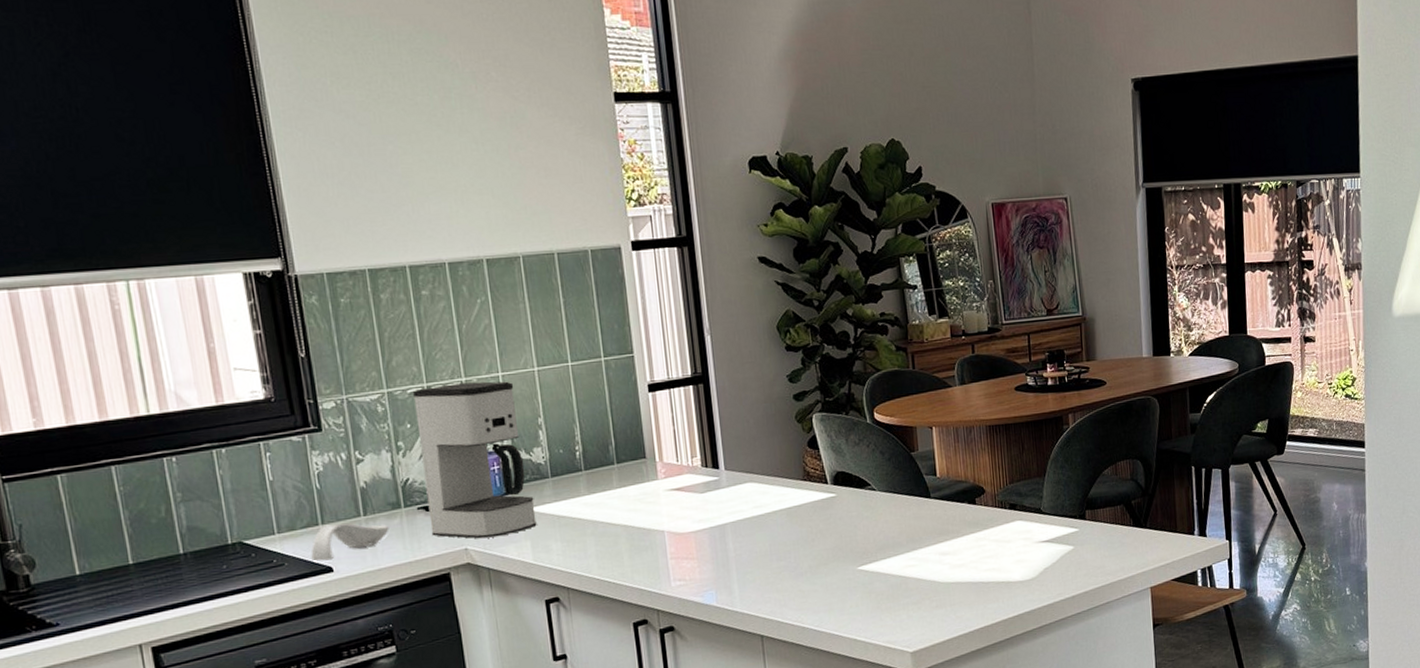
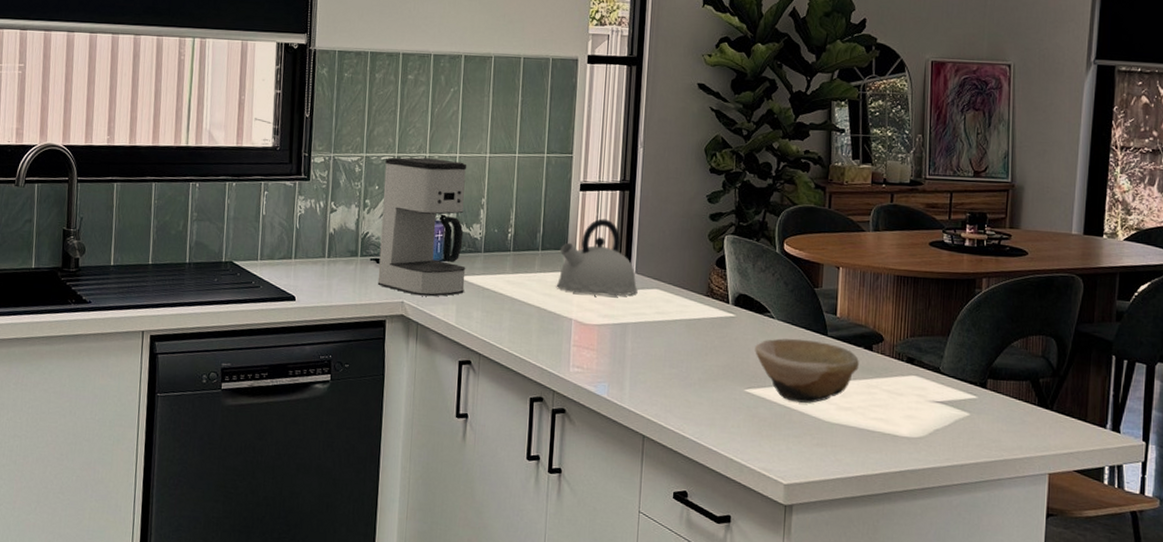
spoon rest: present [311,523,389,562] -> none [281,259,345,290]
kettle: none [637,417,731,503] -> present [556,218,638,296]
bowl: none [861,504,965,570] -> present [755,338,859,403]

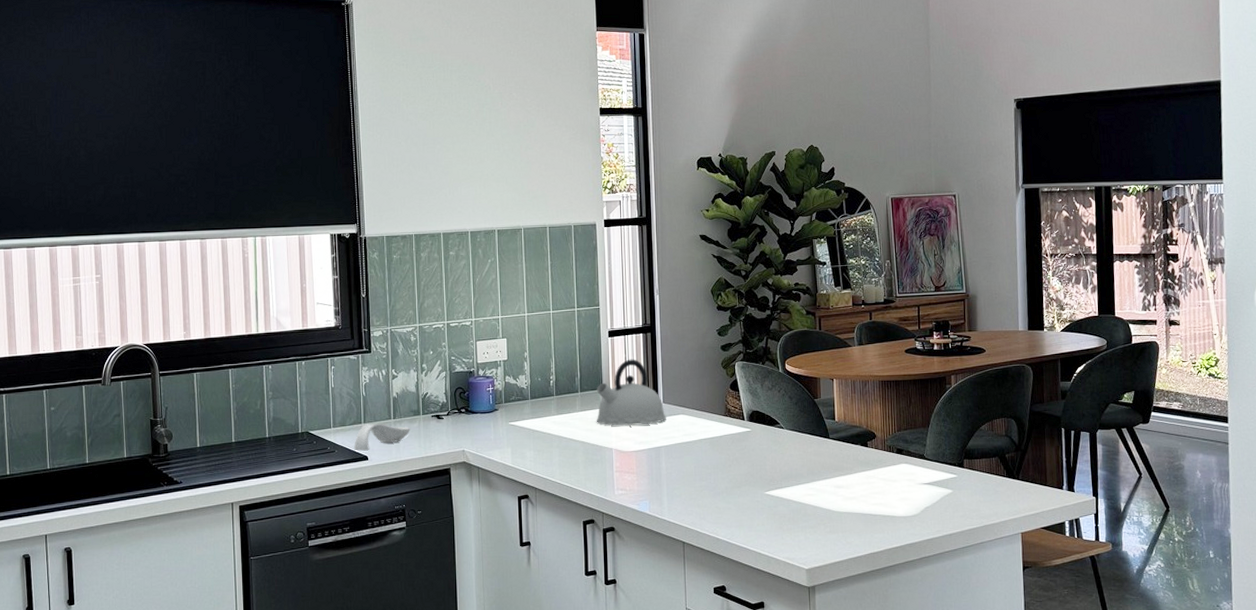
spoon rest: none [281,259,345,290] -> present [354,423,410,451]
coffee maker: present [377,157,467,297] -> none [437,322,517,443]
bowl: present [755,338,859,403] -> none [770,443,858,498]

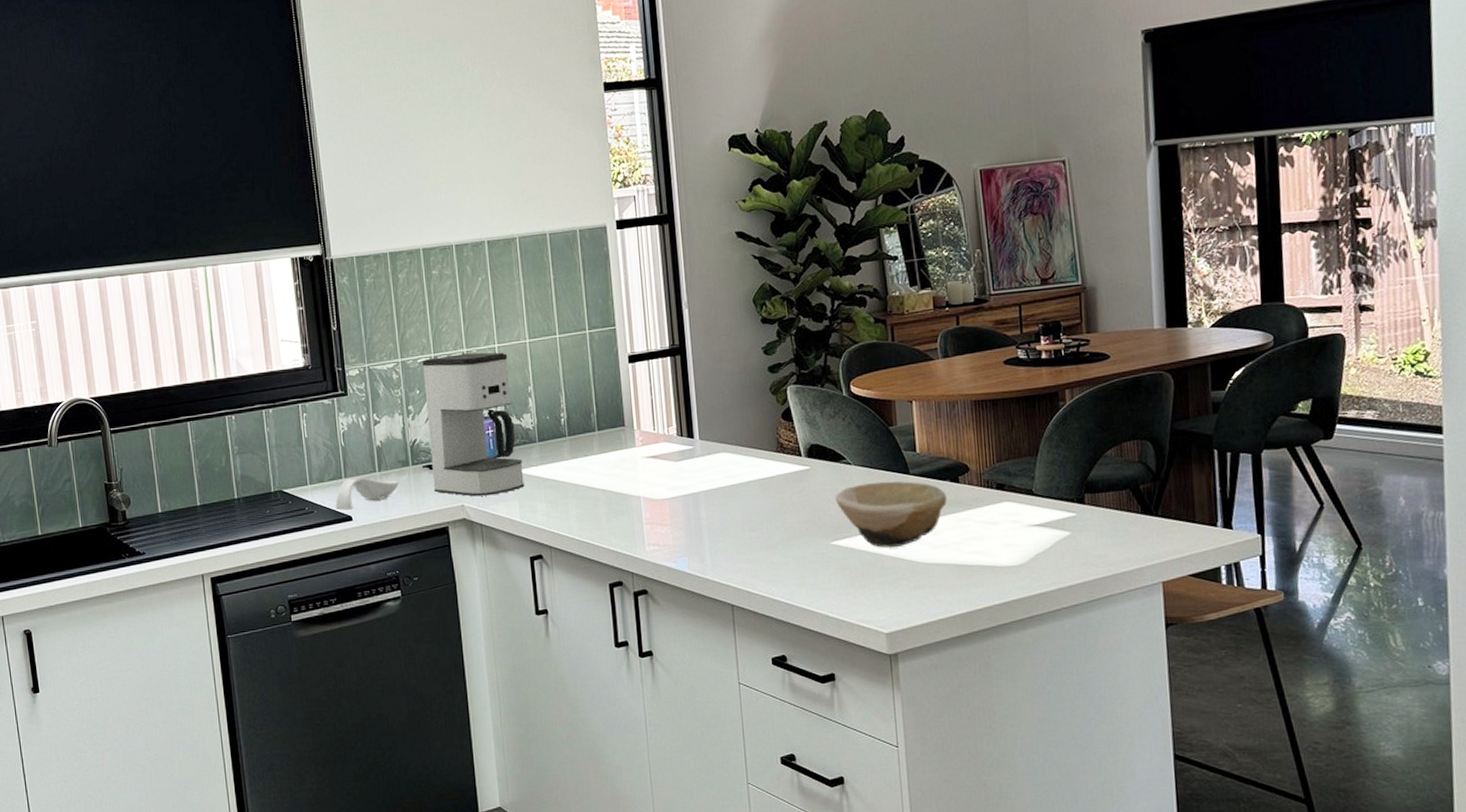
coffee maker: none [437,322,517,443] -> present [422,352,525,497]
kettle: present [596,359,666,426] -> none [617,388,704,469]
bowl: none [770,443,858,498] -> present [835,481,947,547]

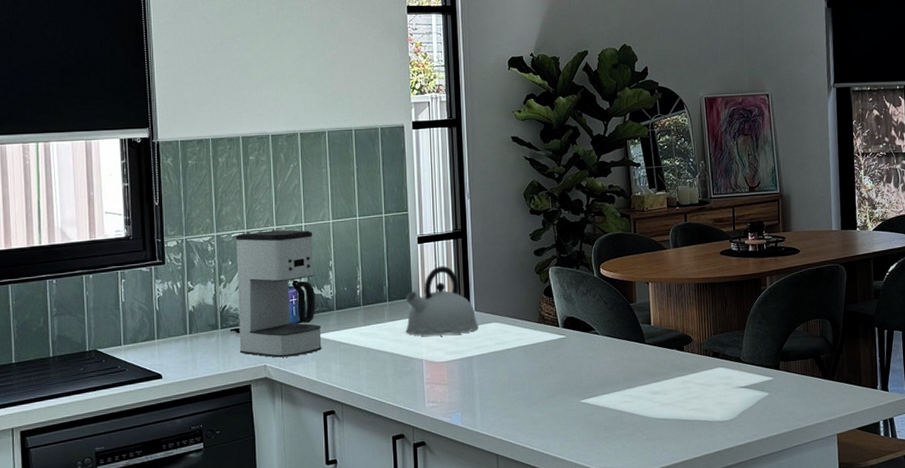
spoon rest: present [335,477,399,511] -> none [147,339,208,369]
kettle: none [617,388,704,469] -> present [405,266,479,336]
bowl: present [835,481,947,547] -> none [585,349,674,405]

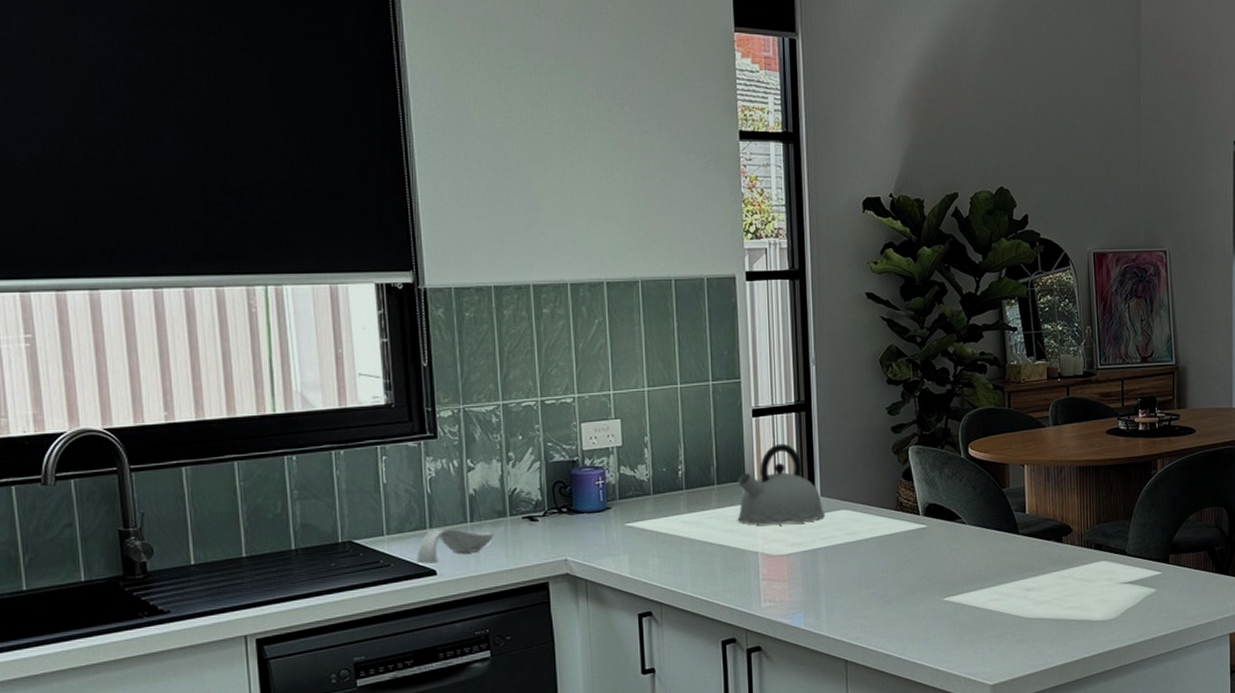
spoon rest: none [147,339,208,369] -> present [416,528,494,564]
coffee maker: present [236,230,322,358] -> none [527,398,636,550]

